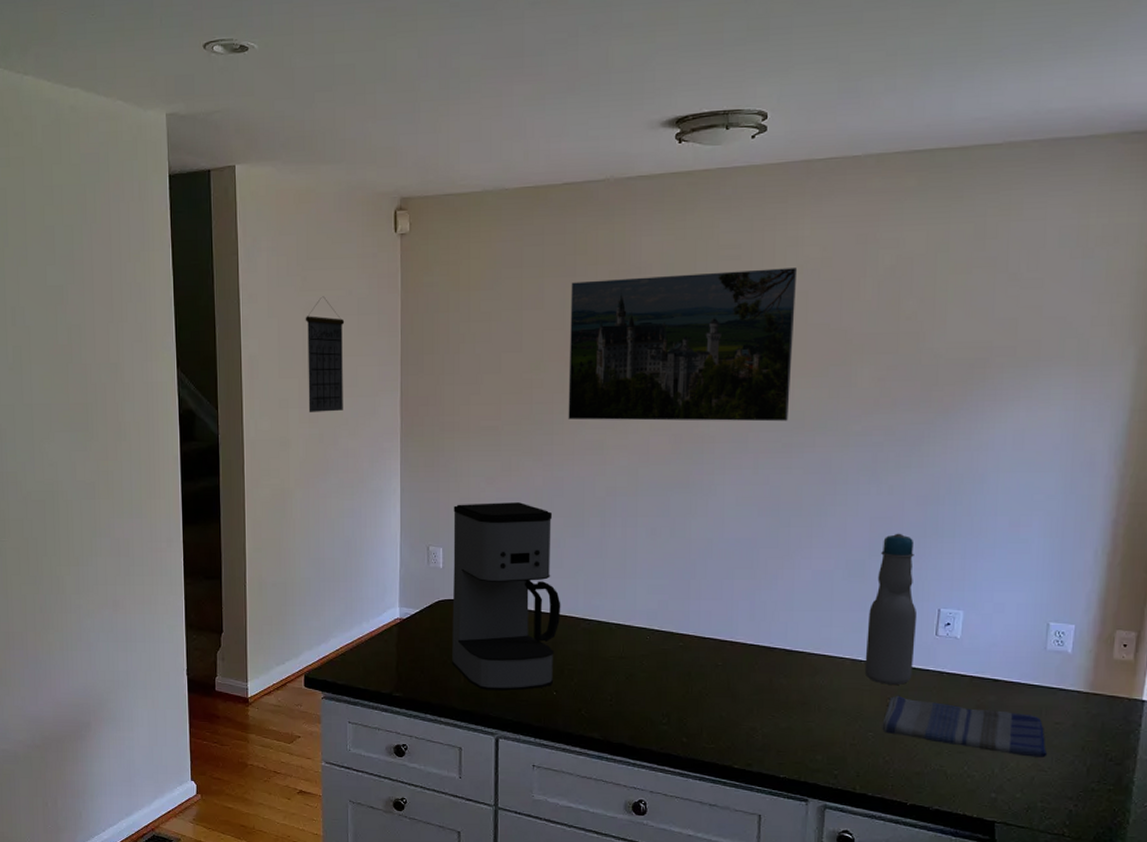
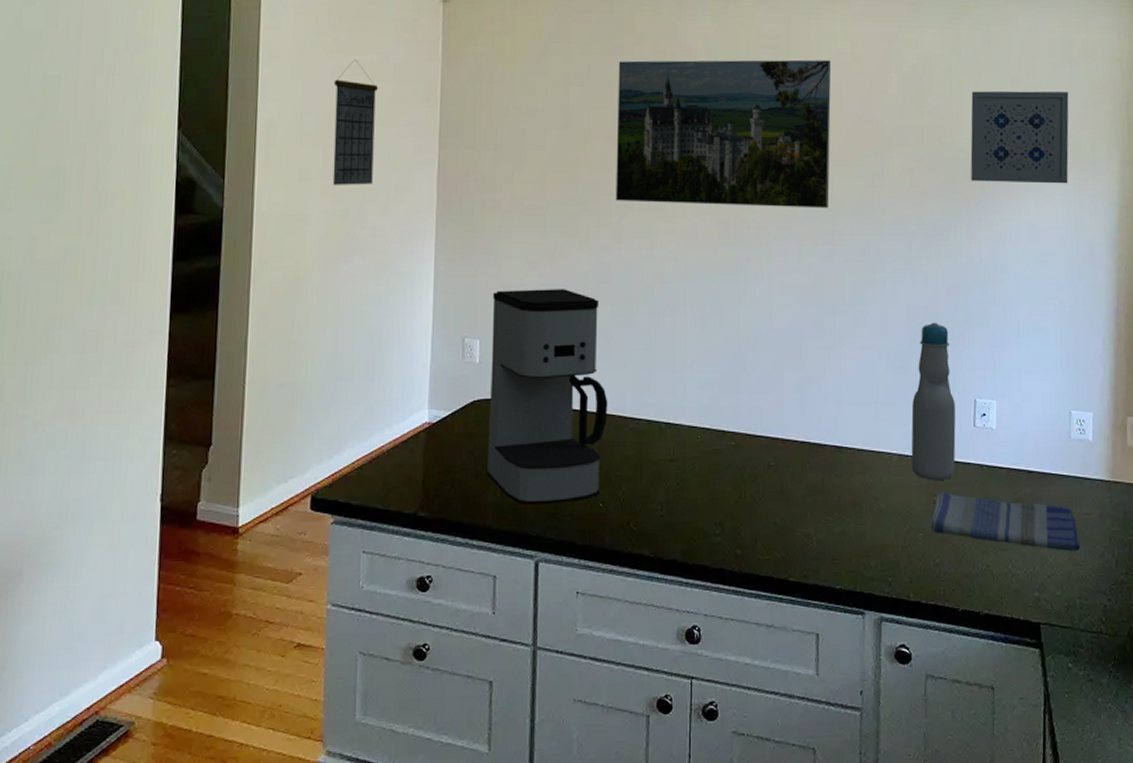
wall art: none [951,285,1079,389] -> present [970,91,1069,184]

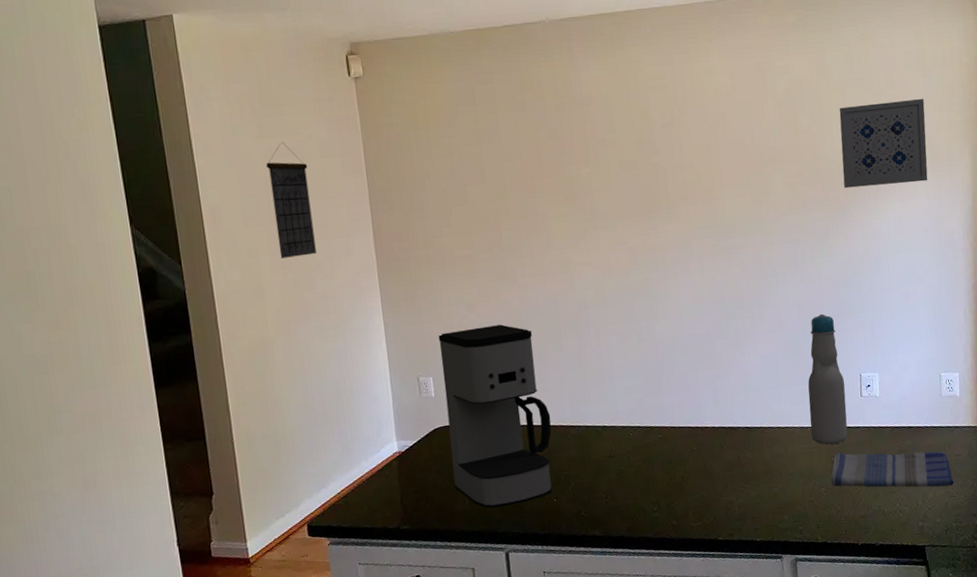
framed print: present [616,59,832,209] -> none [522,94,723,243]

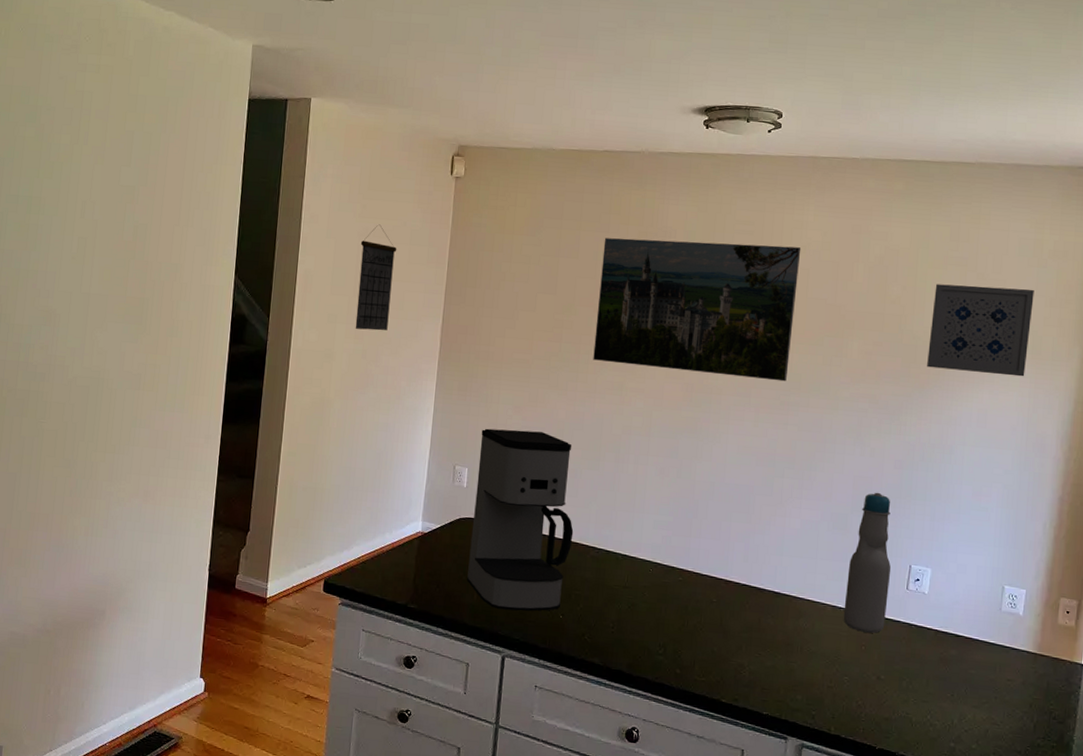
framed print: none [522,94,723,243] -> present [593,238,801,382]
dish towel: present [831,451,954,488] -> none [856,643,1000,712]

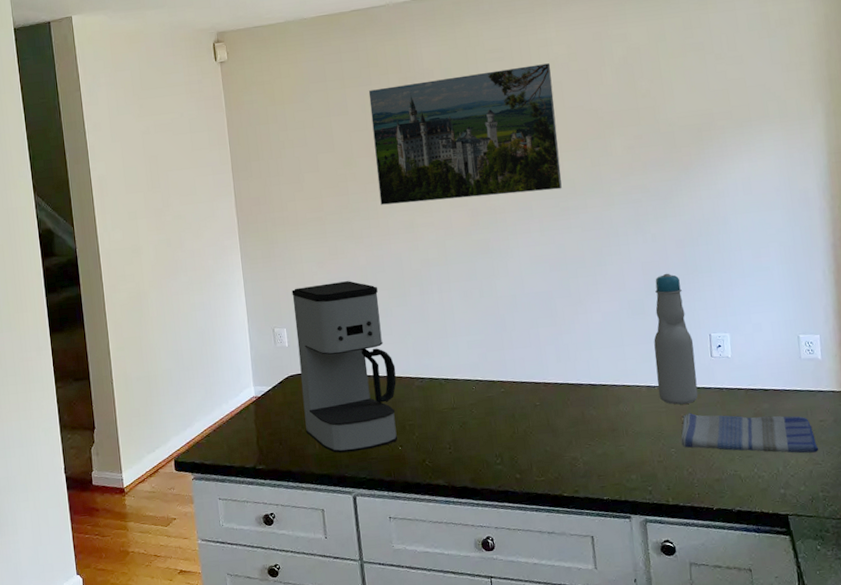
calendar: present [355,224,397,331] -> none [144,120,186,221]
dish towel: none [856,643,1000,712] -> present [681,412,819,454]
wall art: present [927,284,1034,377] -> none [679,59,778,150]

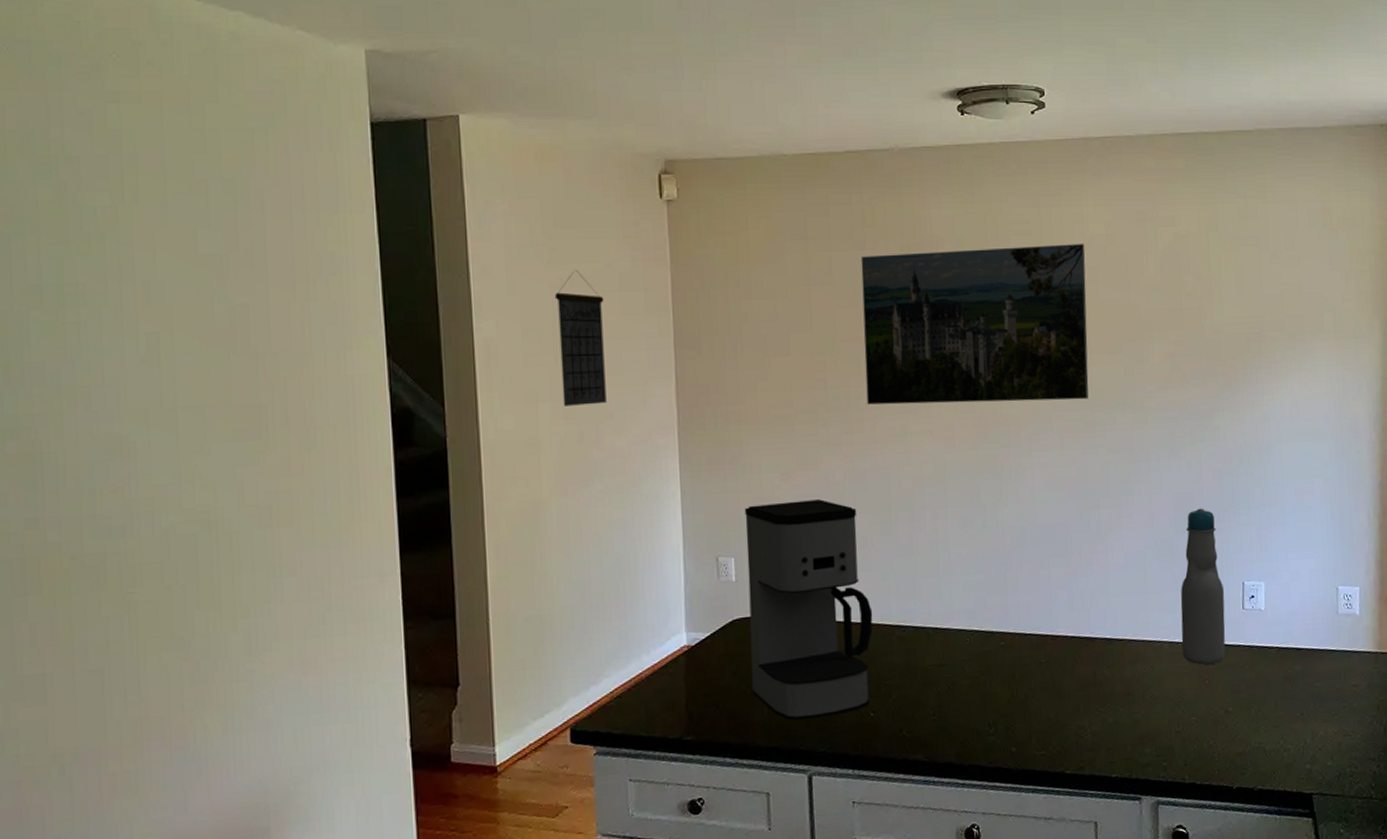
calendar: none [144,120,186,221] -> present [554,270,607,406]
dish towel: present [681,412,819,454] -> none [1203,674,1350,723]

